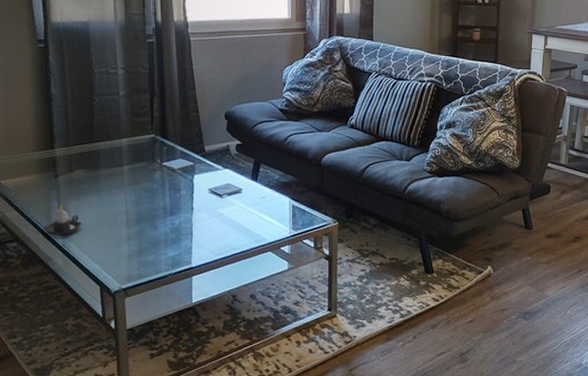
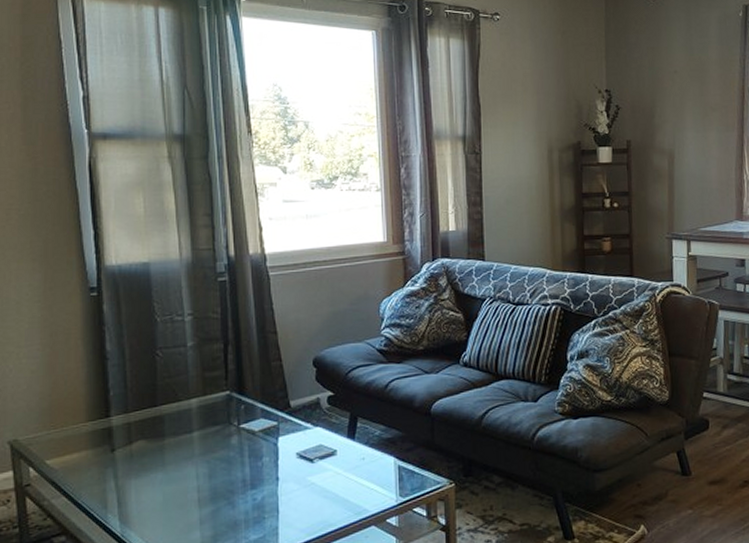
candle: present [41,204,82,236] -> none [95,484,144,525]

